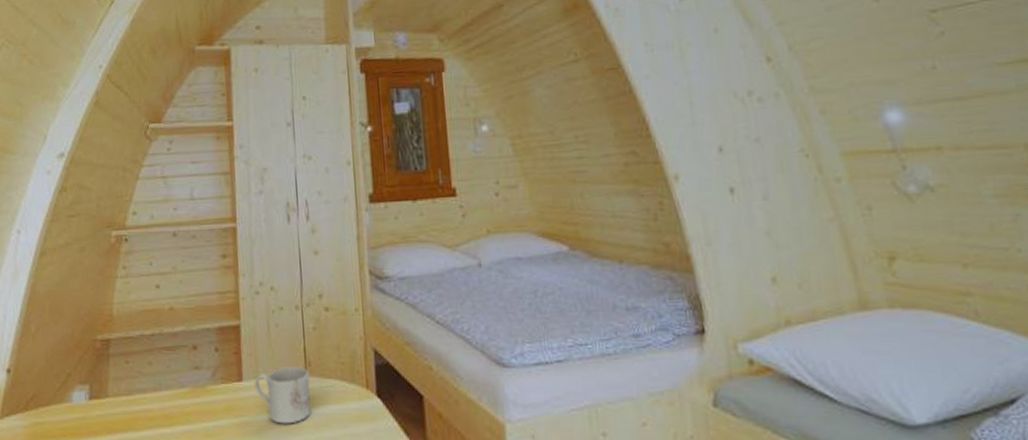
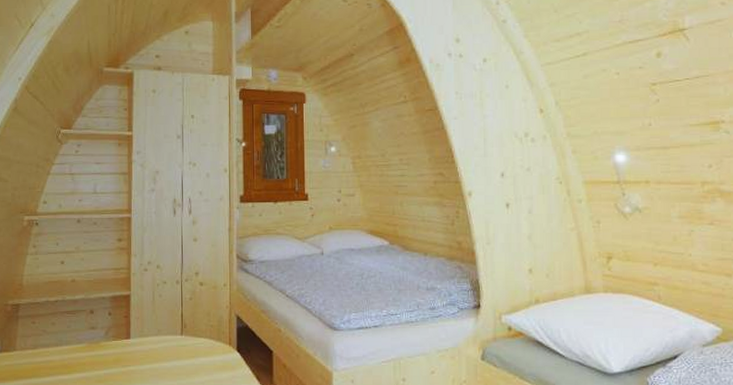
mug: present [254,367,311,424] -> none [140,328,185,372]

